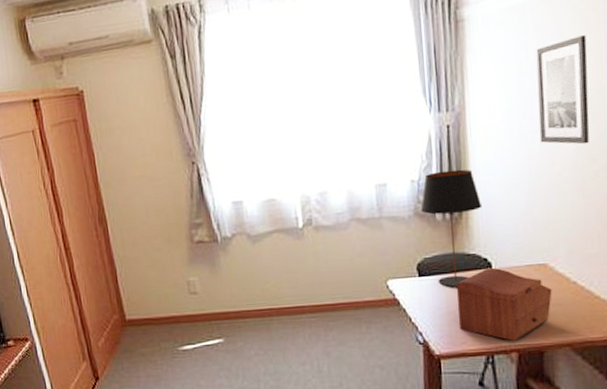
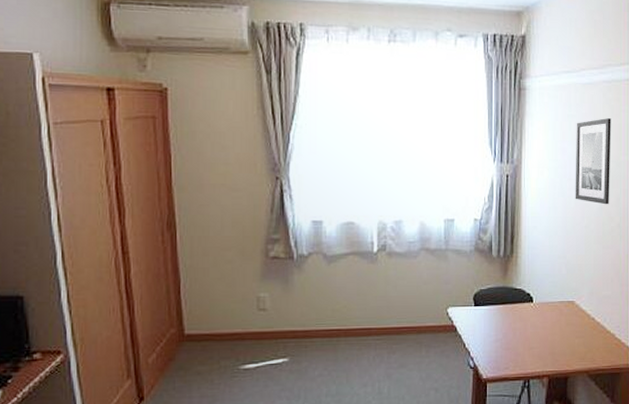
table lamp: present [421,169,483,287] -> none [480,214,529,317]
sewing box: present [457,267,552,341] -> none [505,301,577,367]

